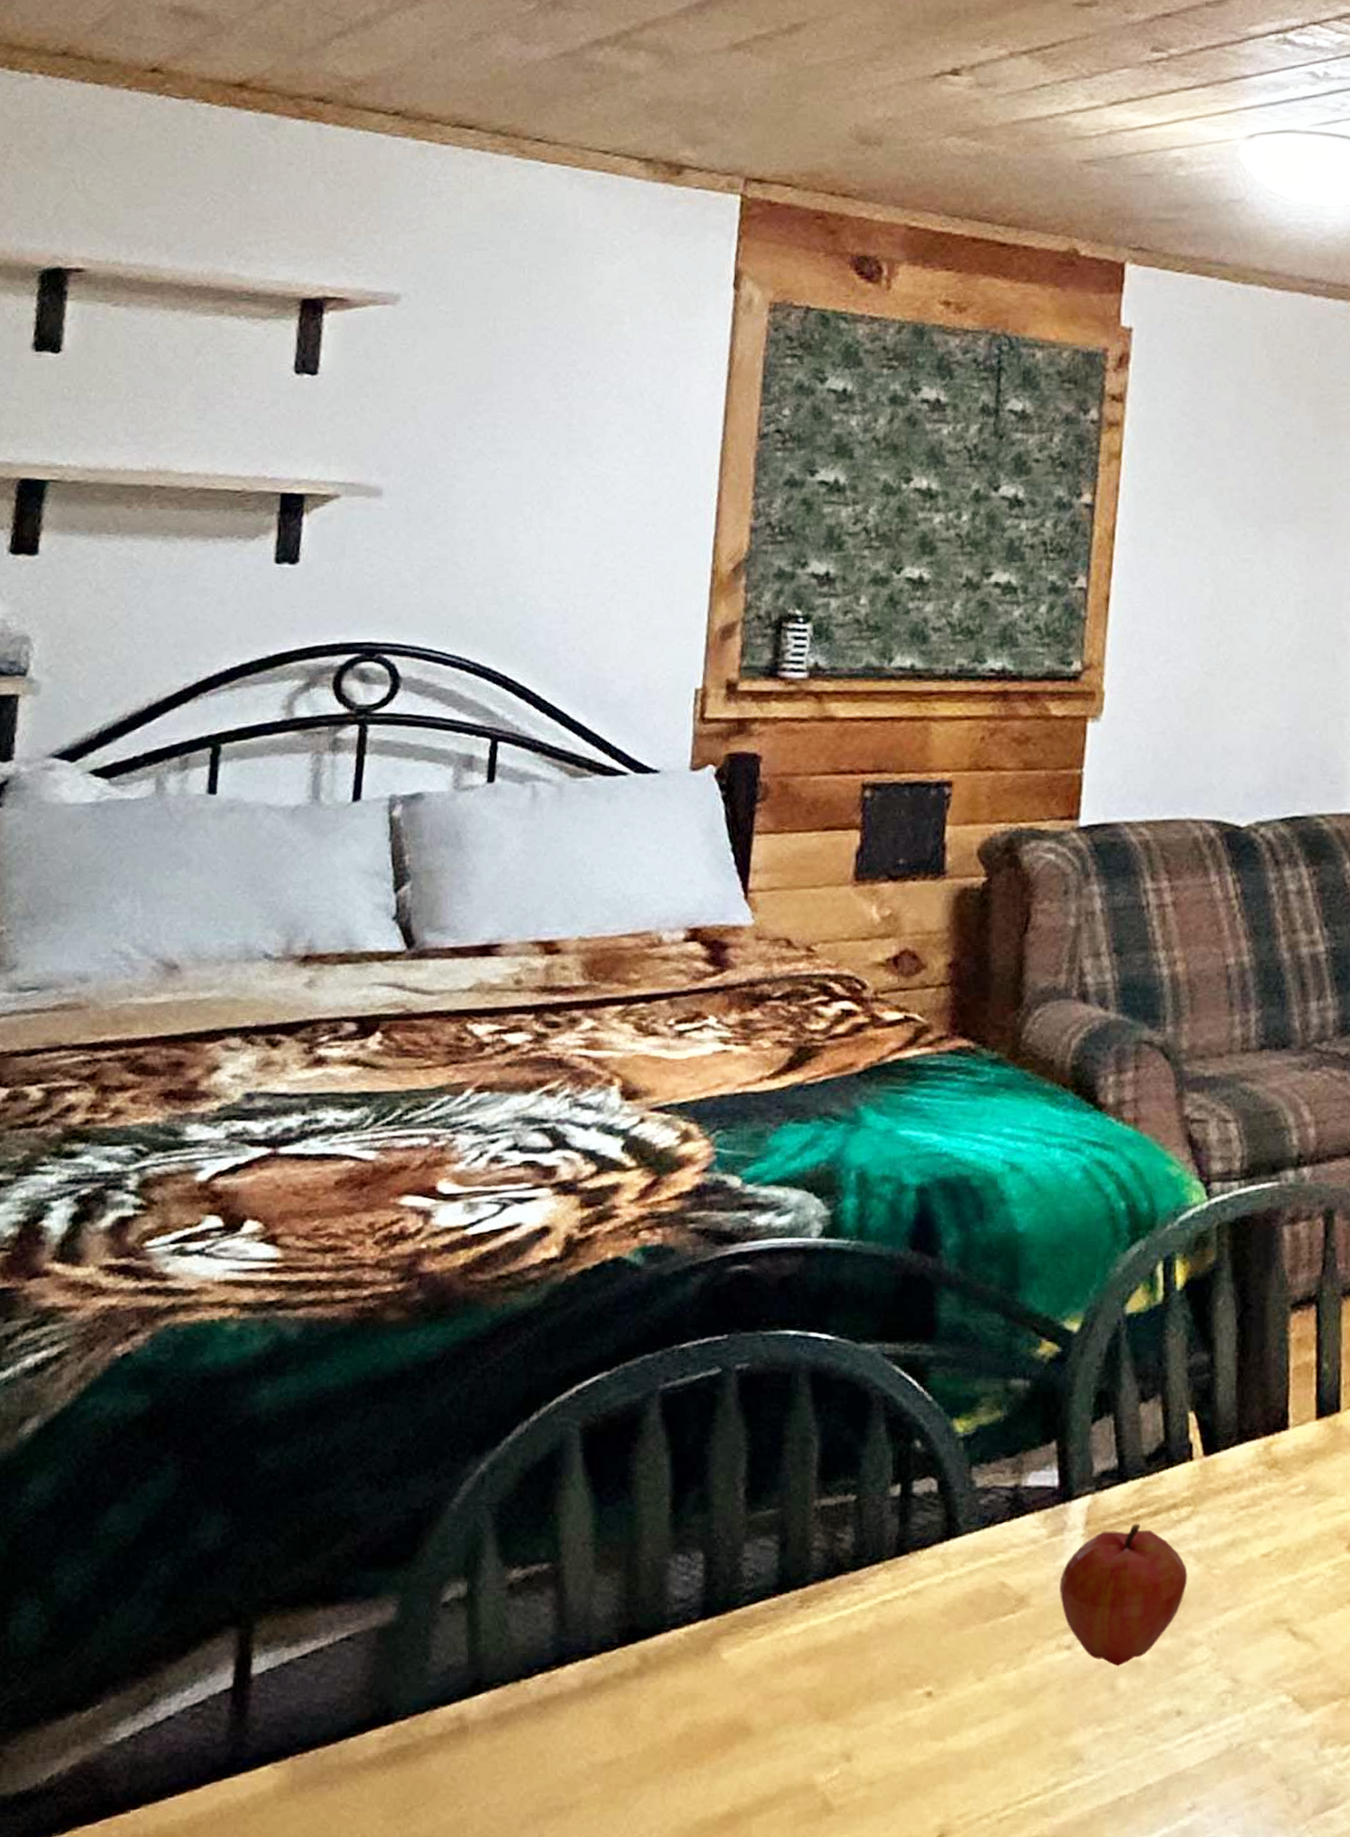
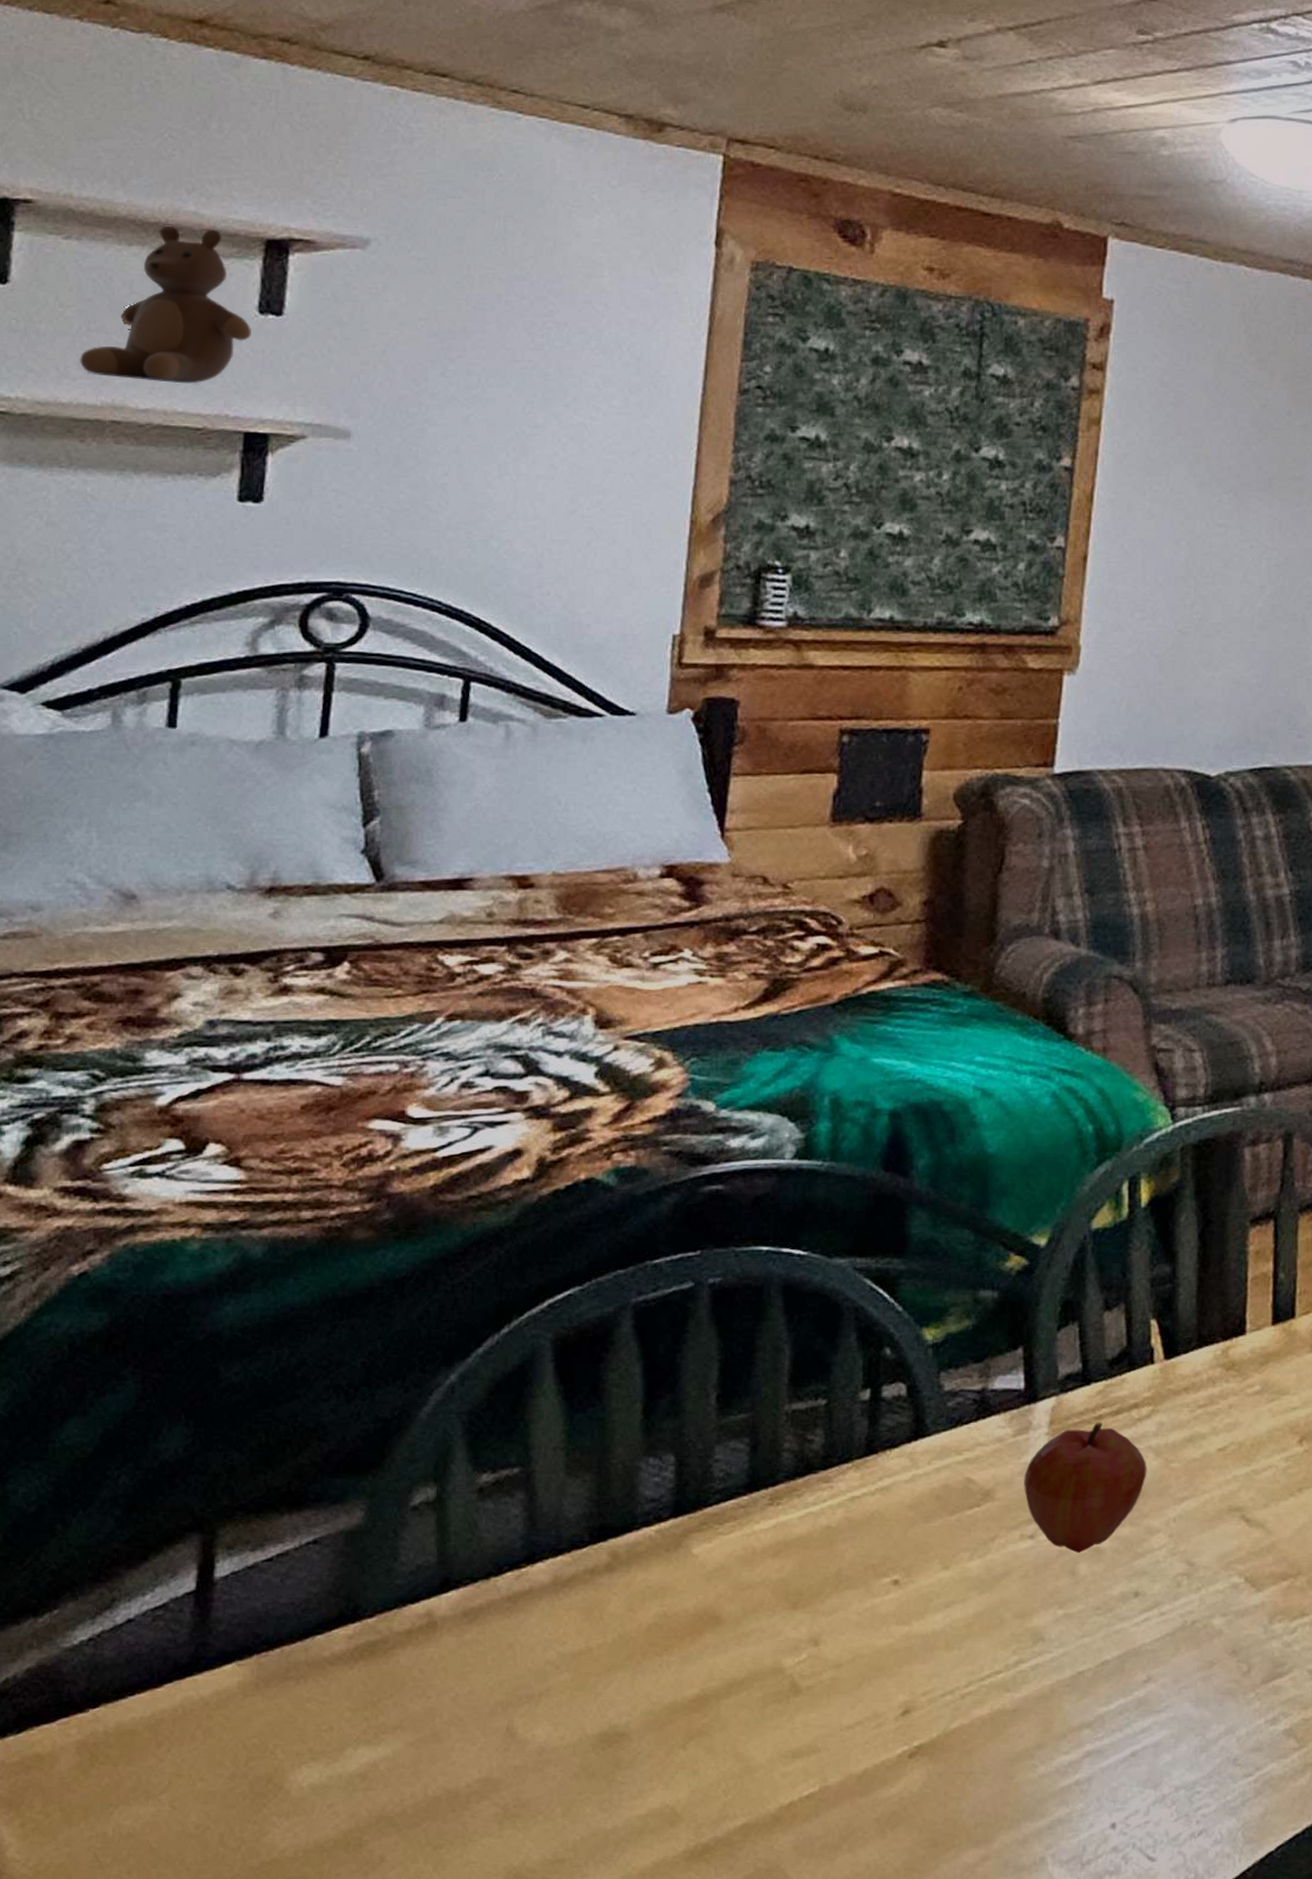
teddy bear: none [126,288,288,447] -> present [79,224,251,384]

